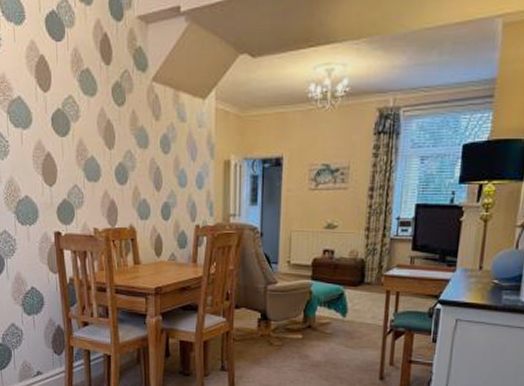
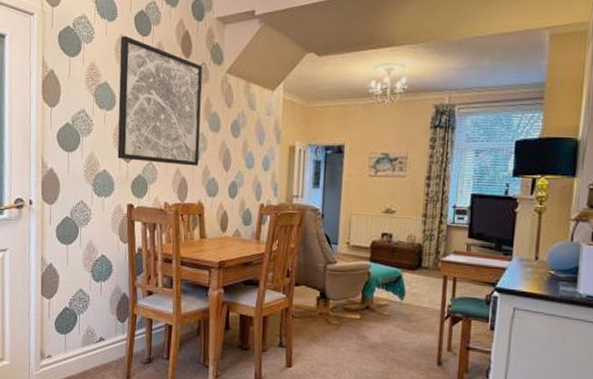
wall art: none [31,41,128,187] -> present [117,35,203,166]

